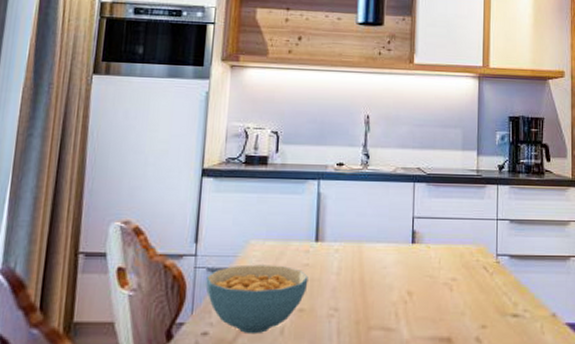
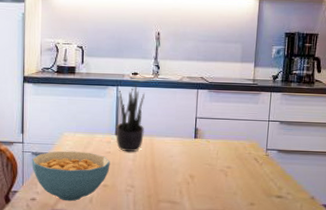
potted plant: none [315,176,352,264] -> present [115,84,145,152]

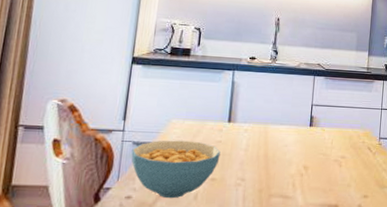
potted plant: present [115,84,145,152] -> none [228,68,261,142]

